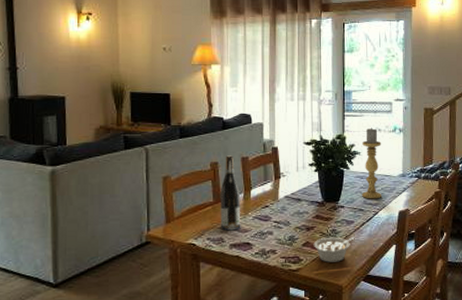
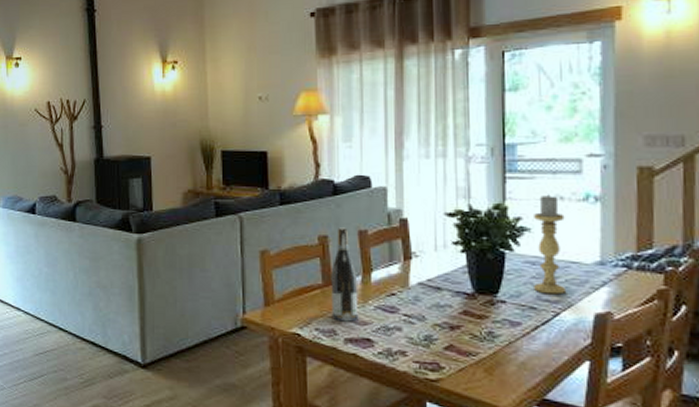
legume: present [313,237,355,263] -> none [460,341,523,376]

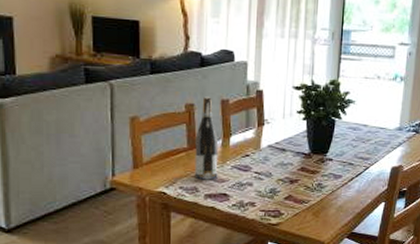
candle holder: present [534,194,565,295] -> none [353,74,379,153]

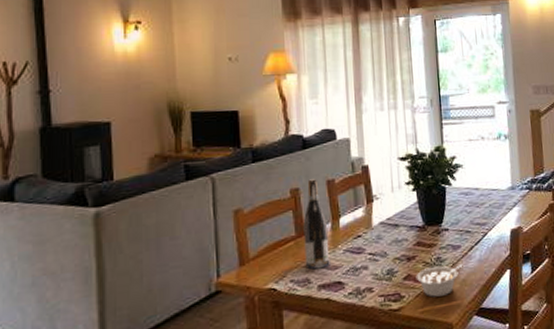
legume: none [296,191,342,218] -> present [416,264,463,298]

